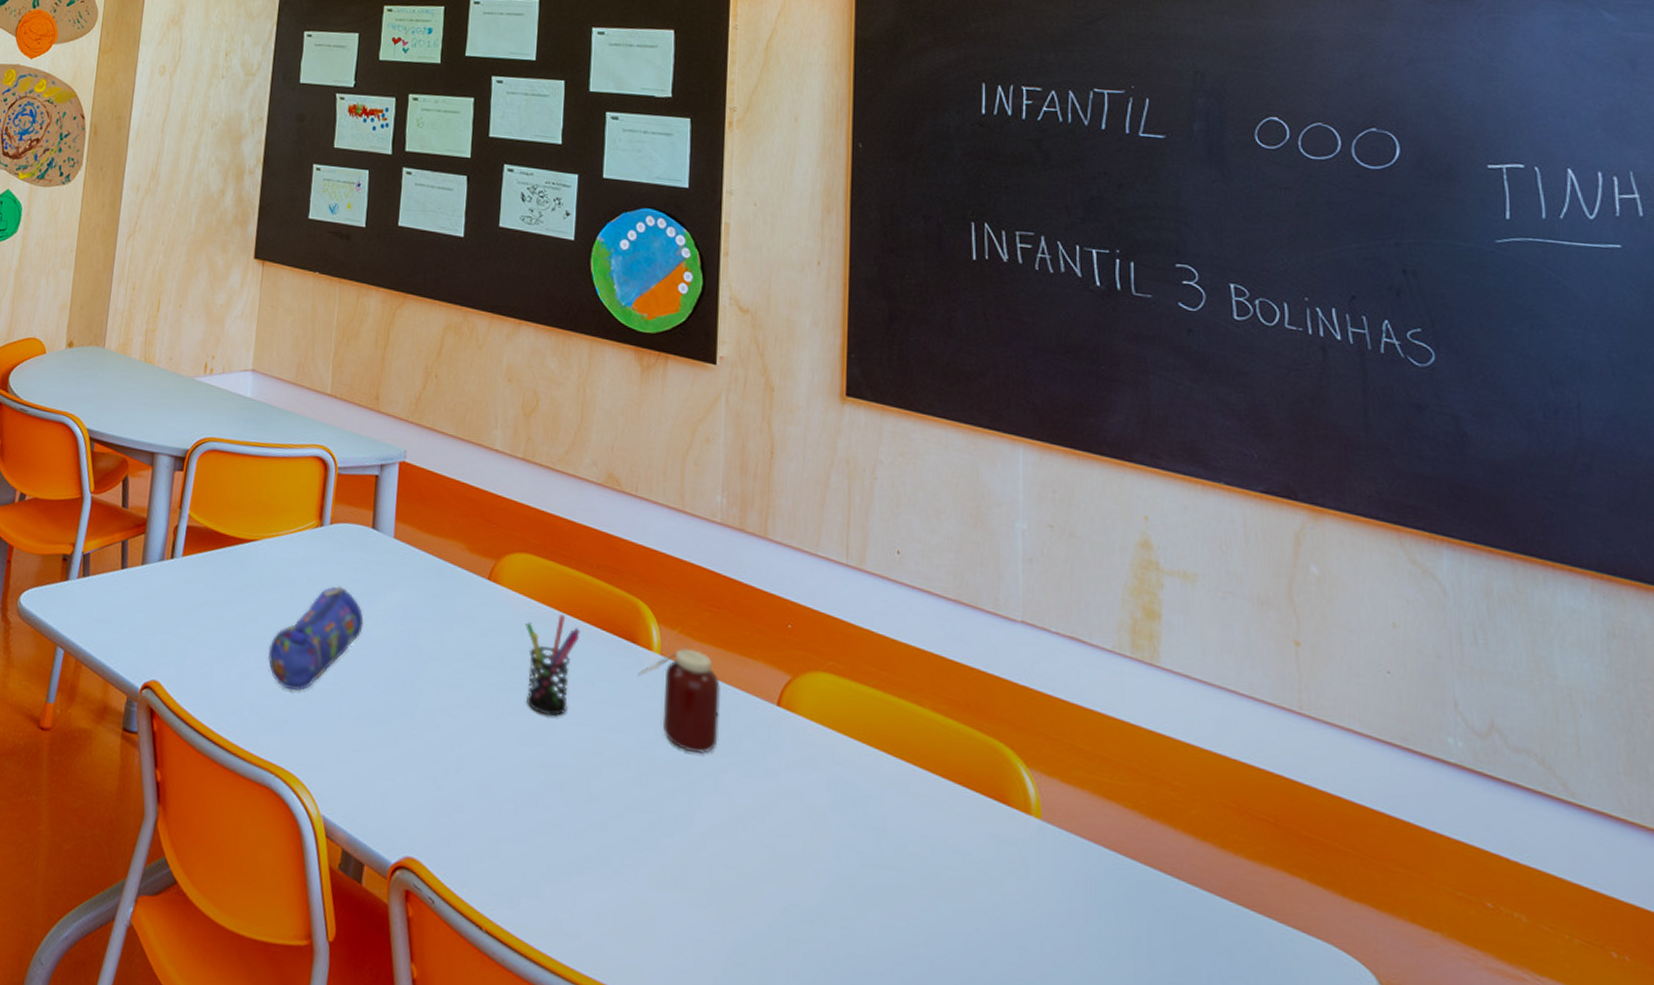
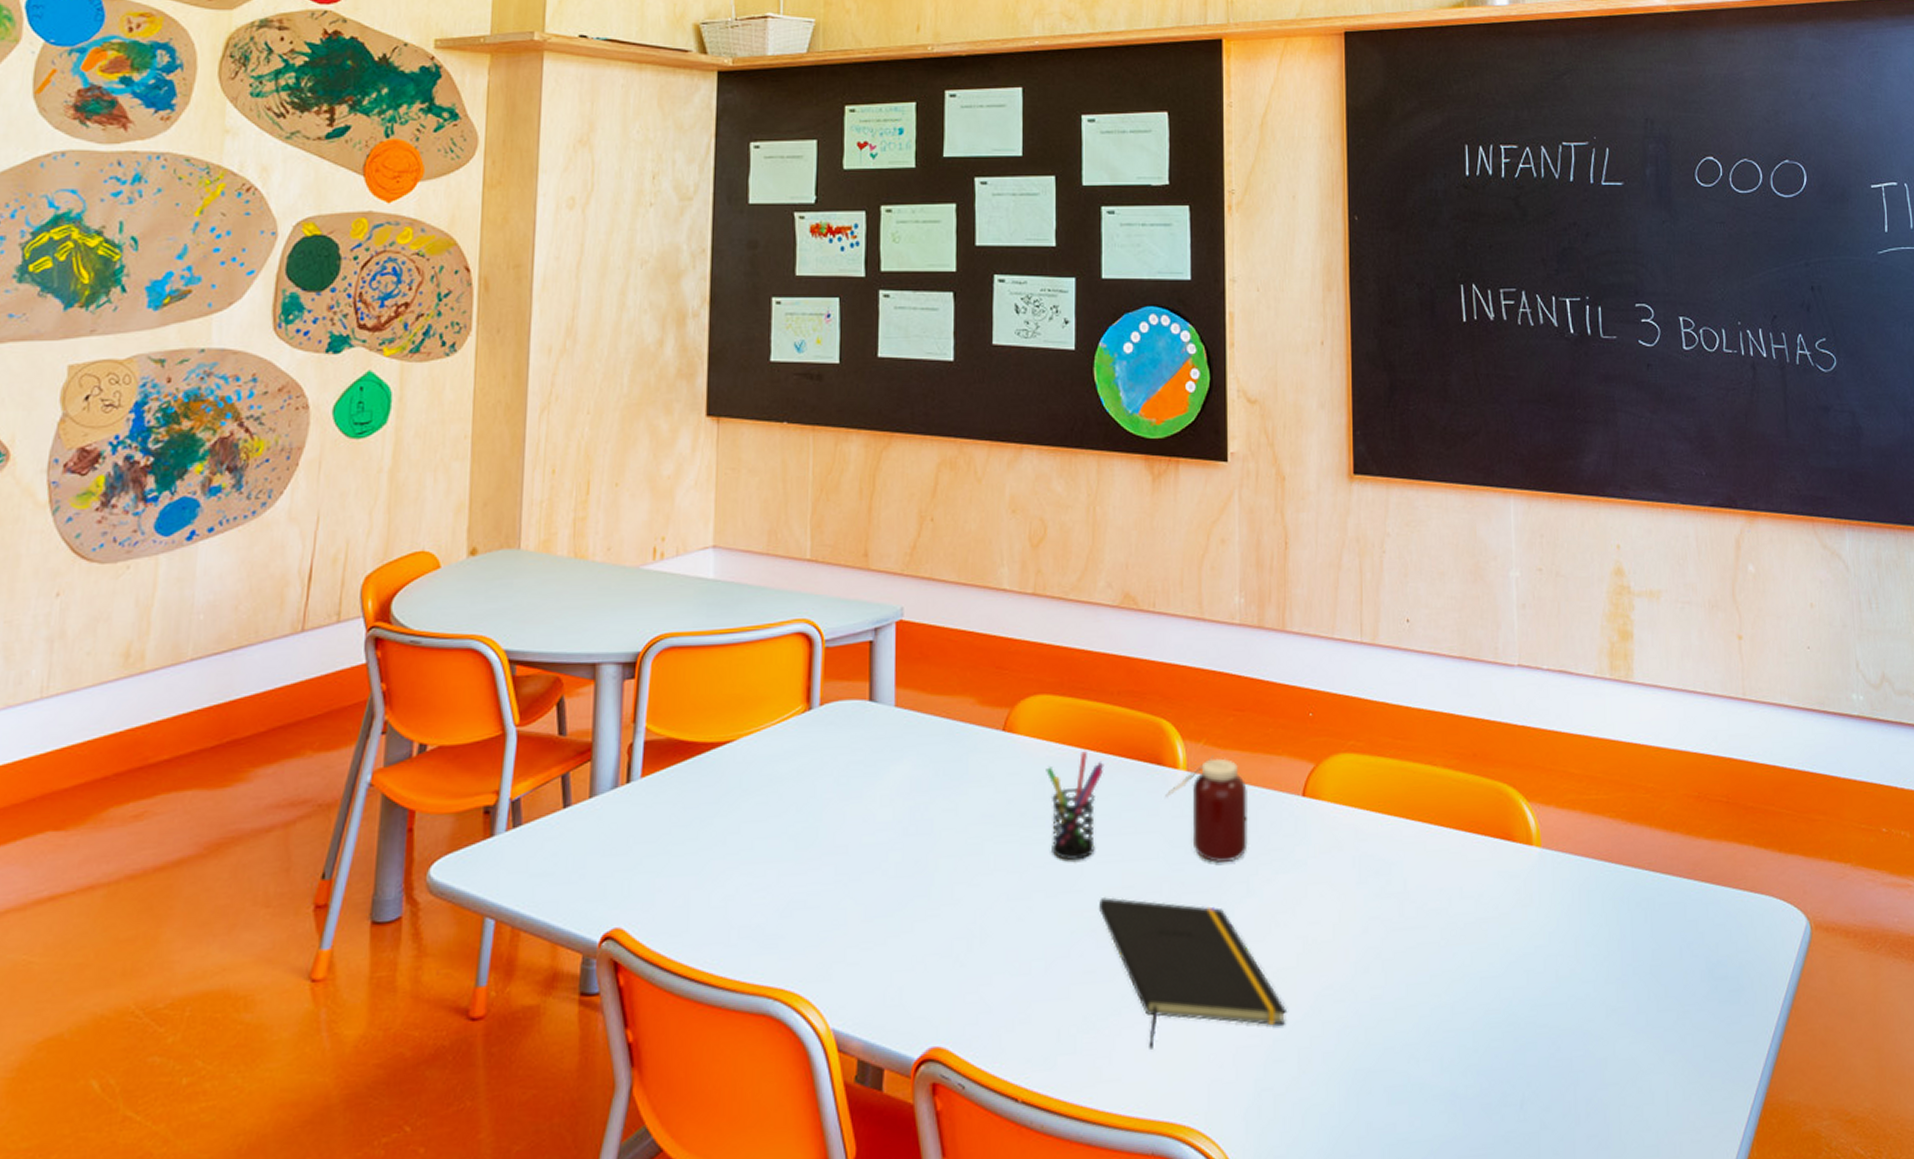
pencil case: present [268,585,364,691] -> none [755,771,866,901]
notepad: none [568,757,751,930] -> present [1099,897,1288,1049]

